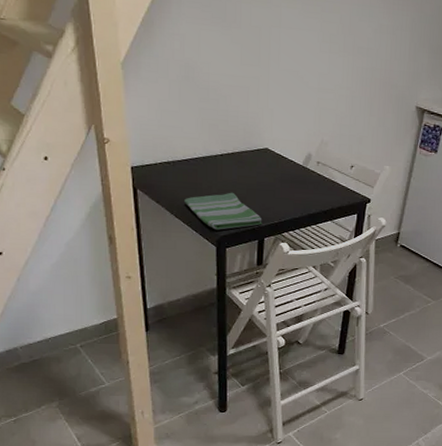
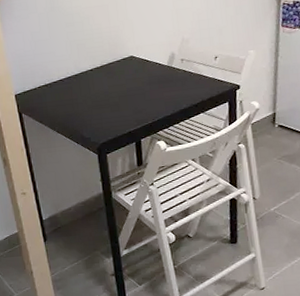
dish towel: present [184,192,262,230] -> none [64,101,137,139]

